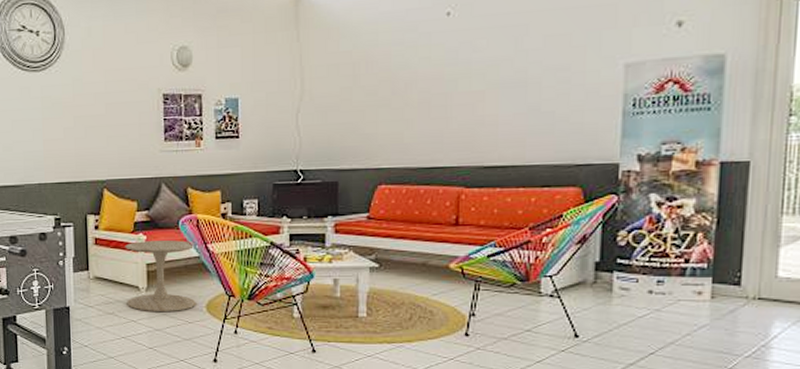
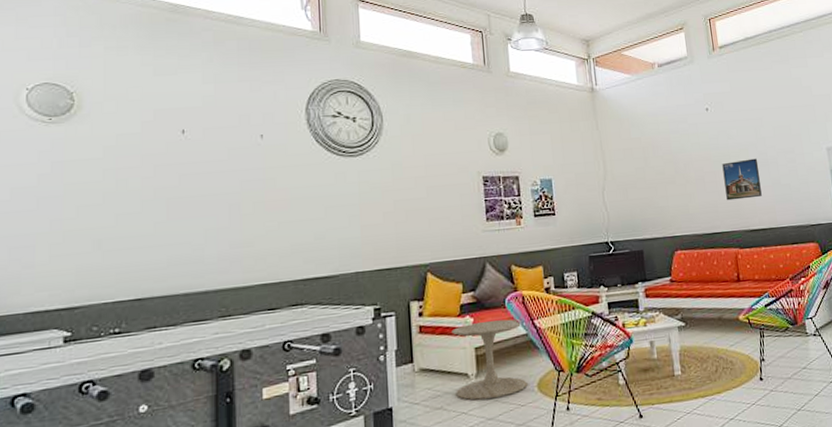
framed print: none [457,77,512,130] -> present [722,158,762,201]

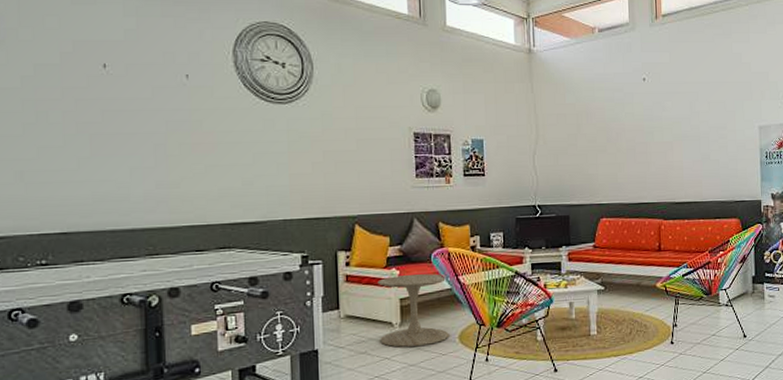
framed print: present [722,158,762,201] -> none [654,132,690,172]

